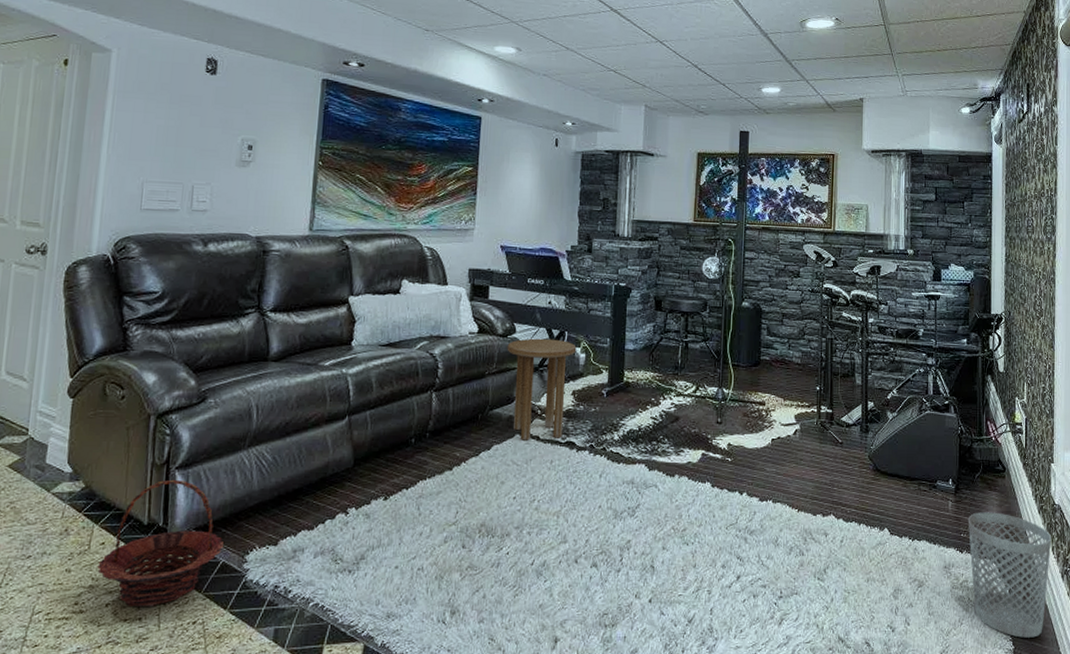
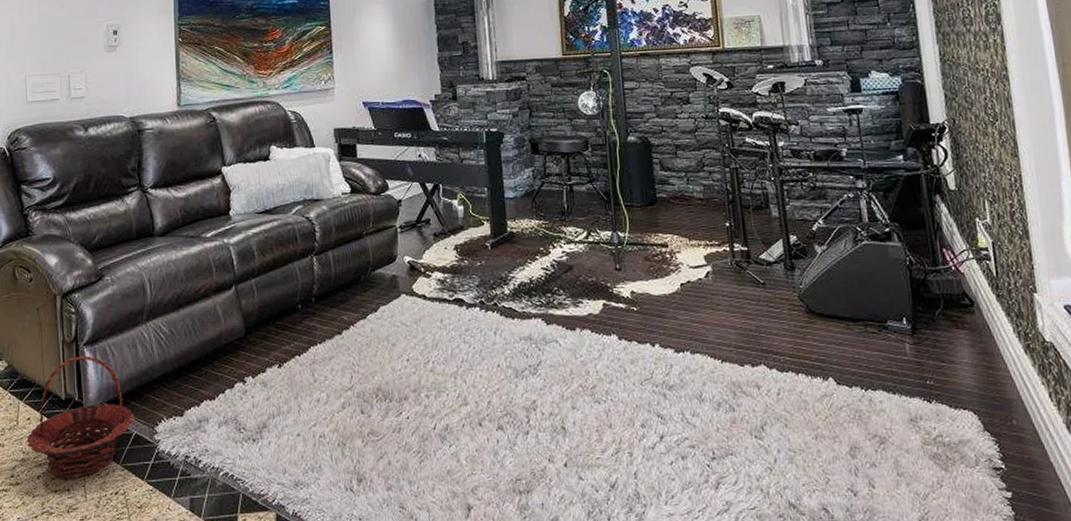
side table: present [507,338,577,441] -> none [381,193,454,300]
wastebasket: present [968,512,1052,638] -> none [932,354,1051,502]

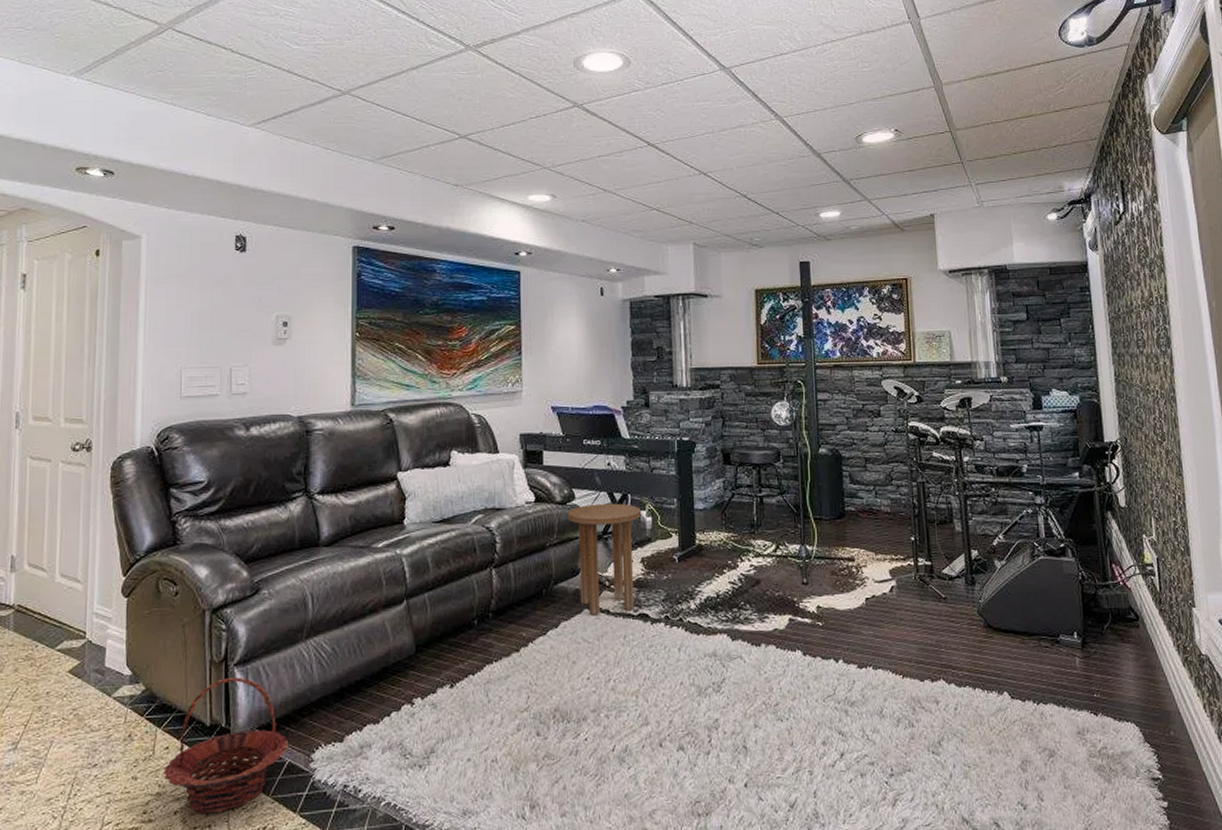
side table: none [381,193,454,300] -> present [567,503,642,615]

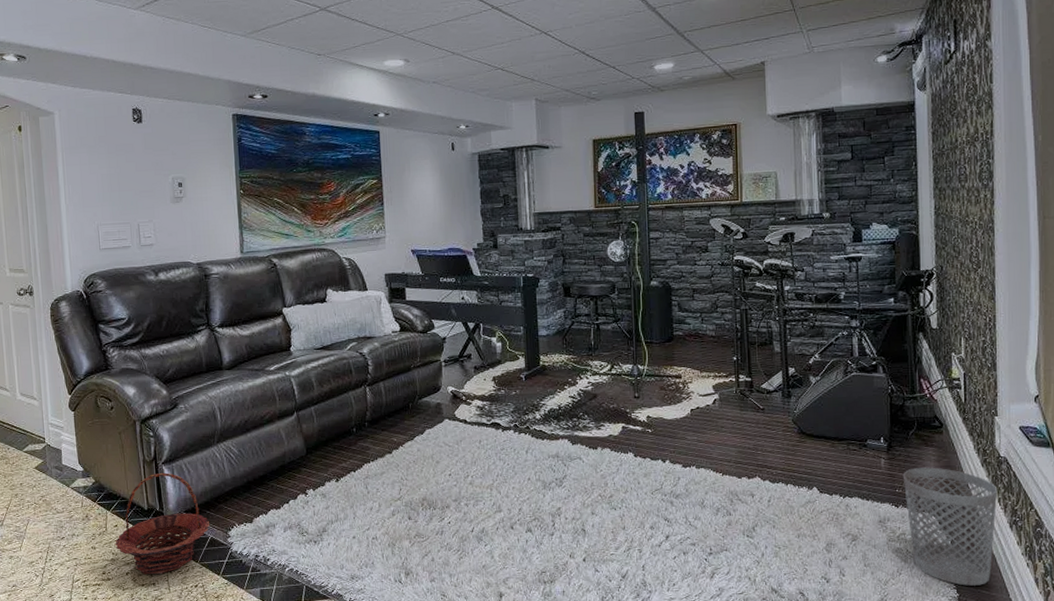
side table: present [567,503,642,615] -> none [428,331,493,424]
wastebasket: none [1100,667,1203,811] -> present [902,467,998,586]

